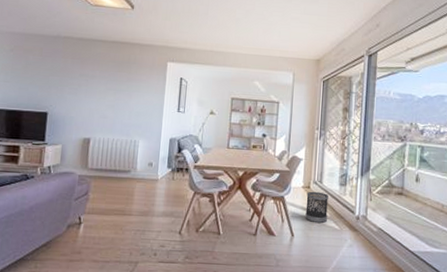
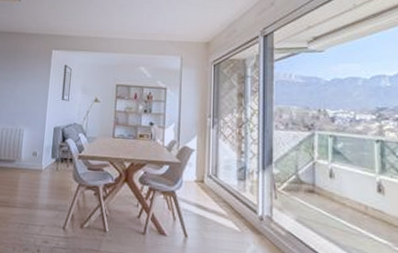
wastebasket: present [305,191,329,224] -> none [199,186,225,224]

